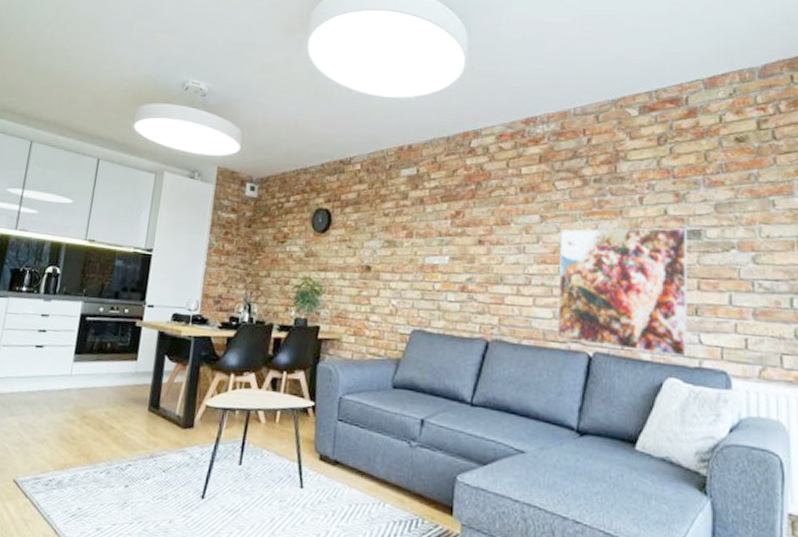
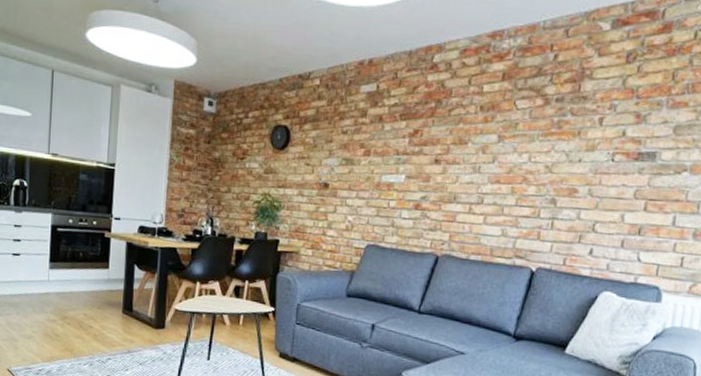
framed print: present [556,228,688,358] -> none [503,149,644,274]

